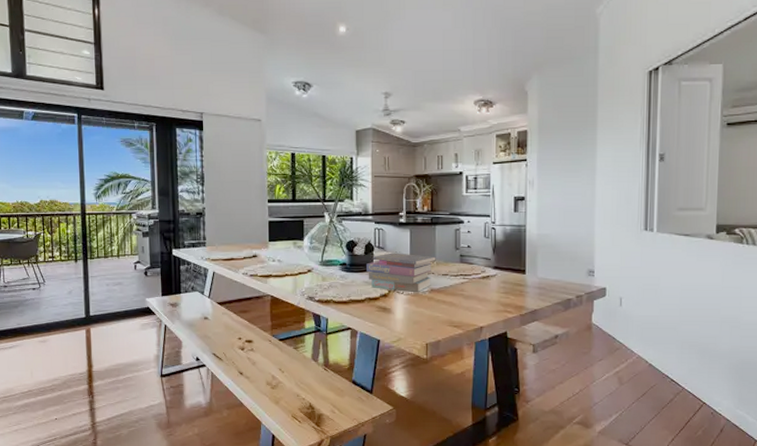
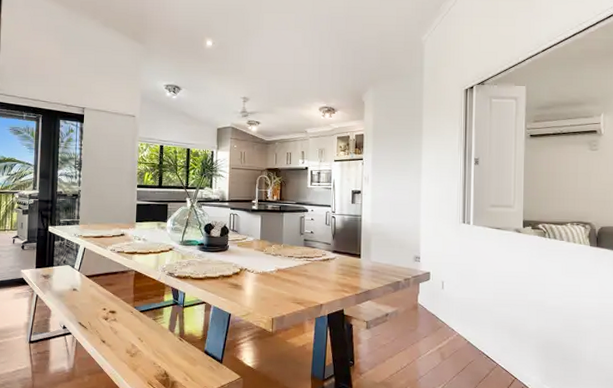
books: present [367,253,436,293] -> none [221,235,283,272]

